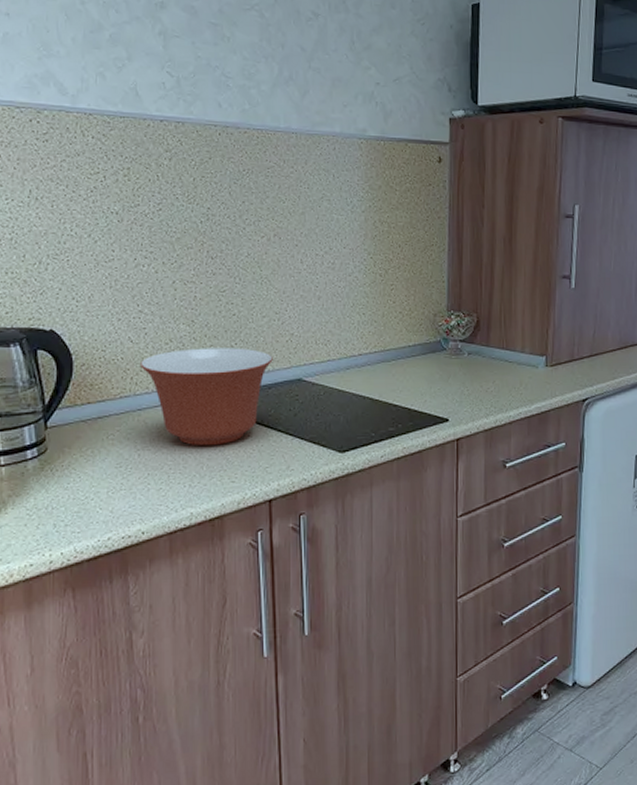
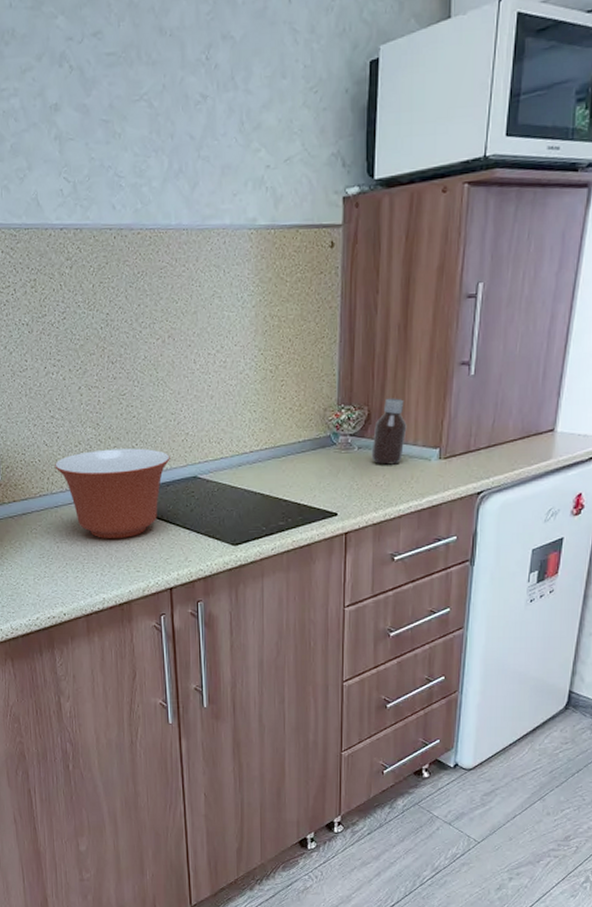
bottle: none [481,306,515,371] -> present [371,398,407,465]

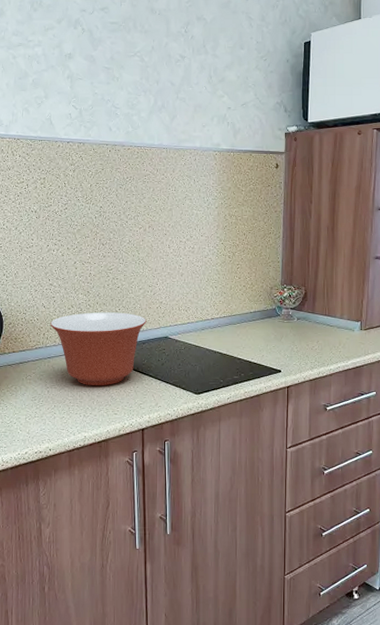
bottle: present [371,398,407,465] -> none [308,282,335,333]

